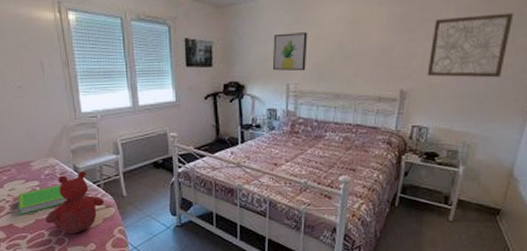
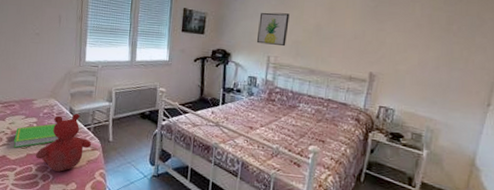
wall art: present [427,12,514,78] -> none [394,14,474,71]

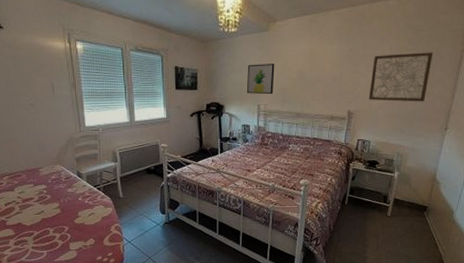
book: present [13,123,59,148] -> none [26,188,71,215]
stuffed bear: present [35,113,92,172] -> none [50,176,104,231]
wall art: none [394,14,474,71] -> present [368,52,434,102]

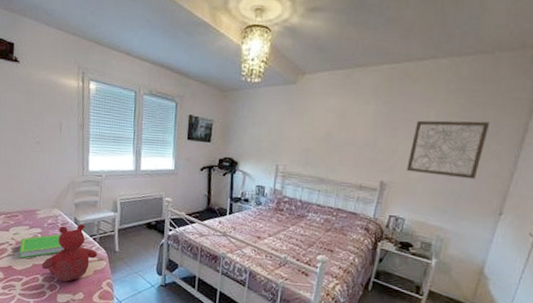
book: none [26,188,71,215] -> present [18,234,64,259]
stuffed bear: none [50,176,104,231] -> present [41,224,98,282]
wall art: present [246,64,275,95] -> none [264,119,299,155]

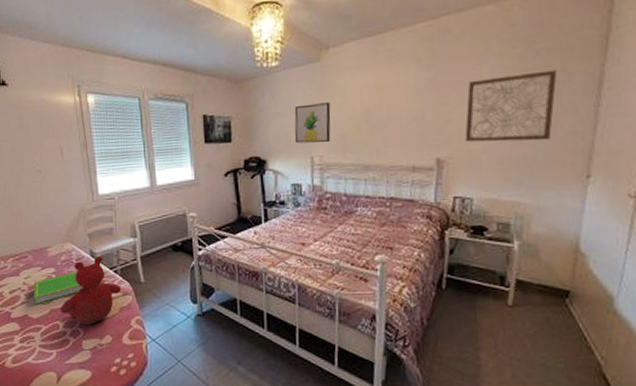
wall art: none [264,119,299,155] -> present [294,102,331,144]

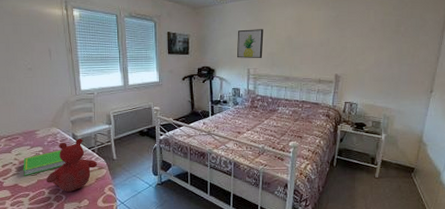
wall art: present [465,69,558,142] -> none [355,17,418,66]

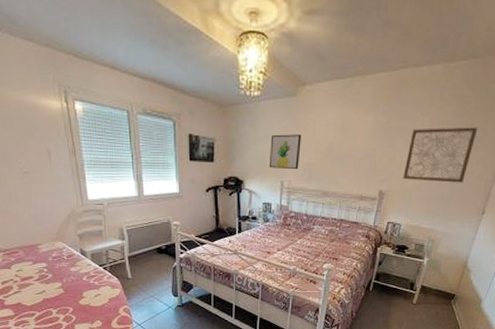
book: present [23,149,66,176] -> none [25,266,75,294]
stuffed bear: present [46,139,98,192] -> none [52,255,111,312]
wall art: none [355,17,418,66] -> present [403,127,478,183]

